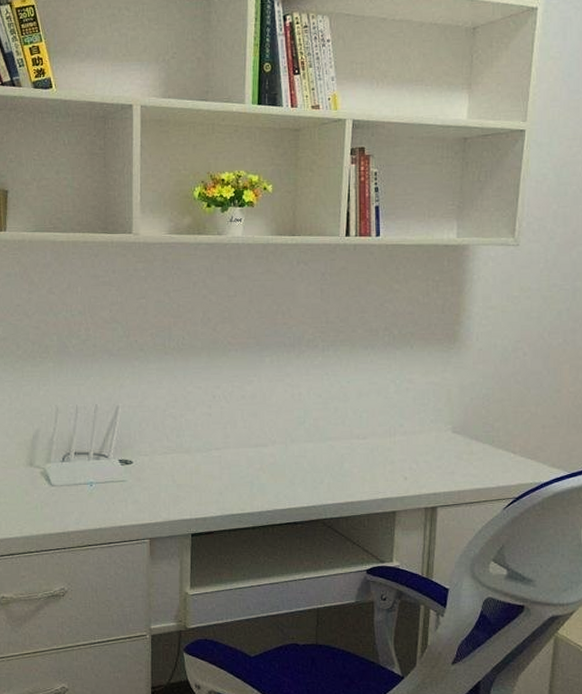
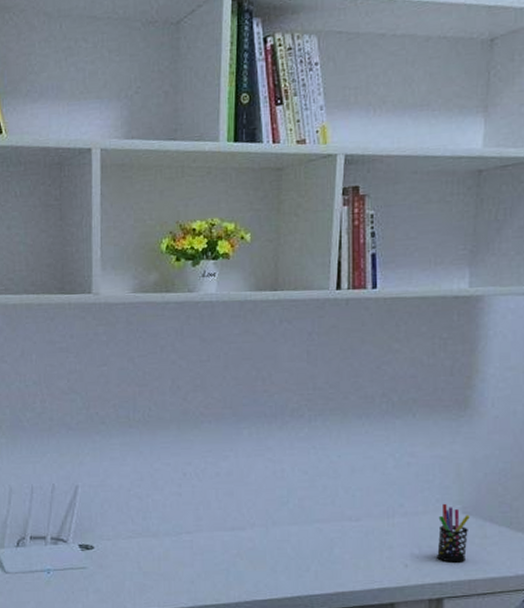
pen holder: none [432,424,459,475] -> present [437,503,470,562]

